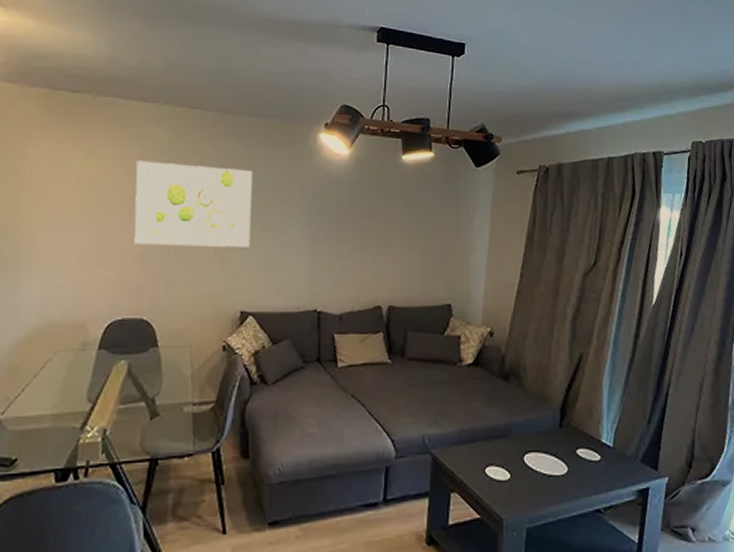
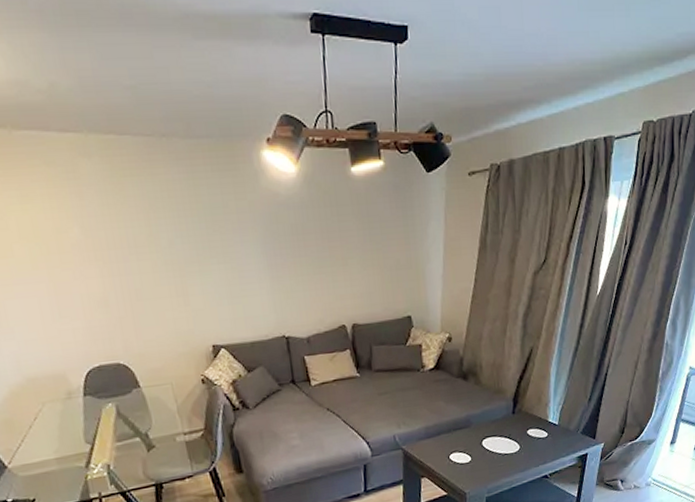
wall art: present [134,160,252,247] -> none [74,199,210,291]

